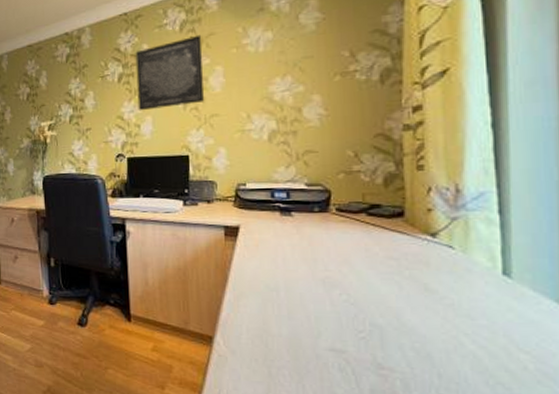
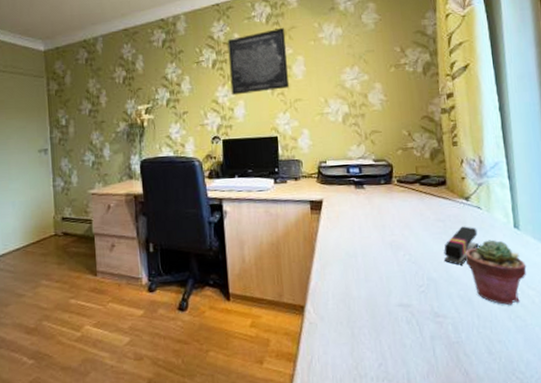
stapler: none [395,267,447,313] -> present [444,226,479,265]
potted succulent: none [425,286,518,369] -> present [464,239,527,306]

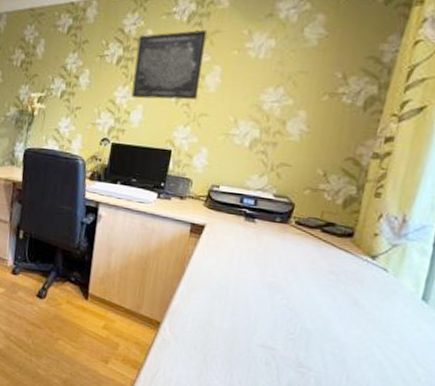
stapler: present [444,226,479,265] -> none [326,284,375,324]
potted succulent: present [464,239,527,306] -> none [349,305,423,377]

